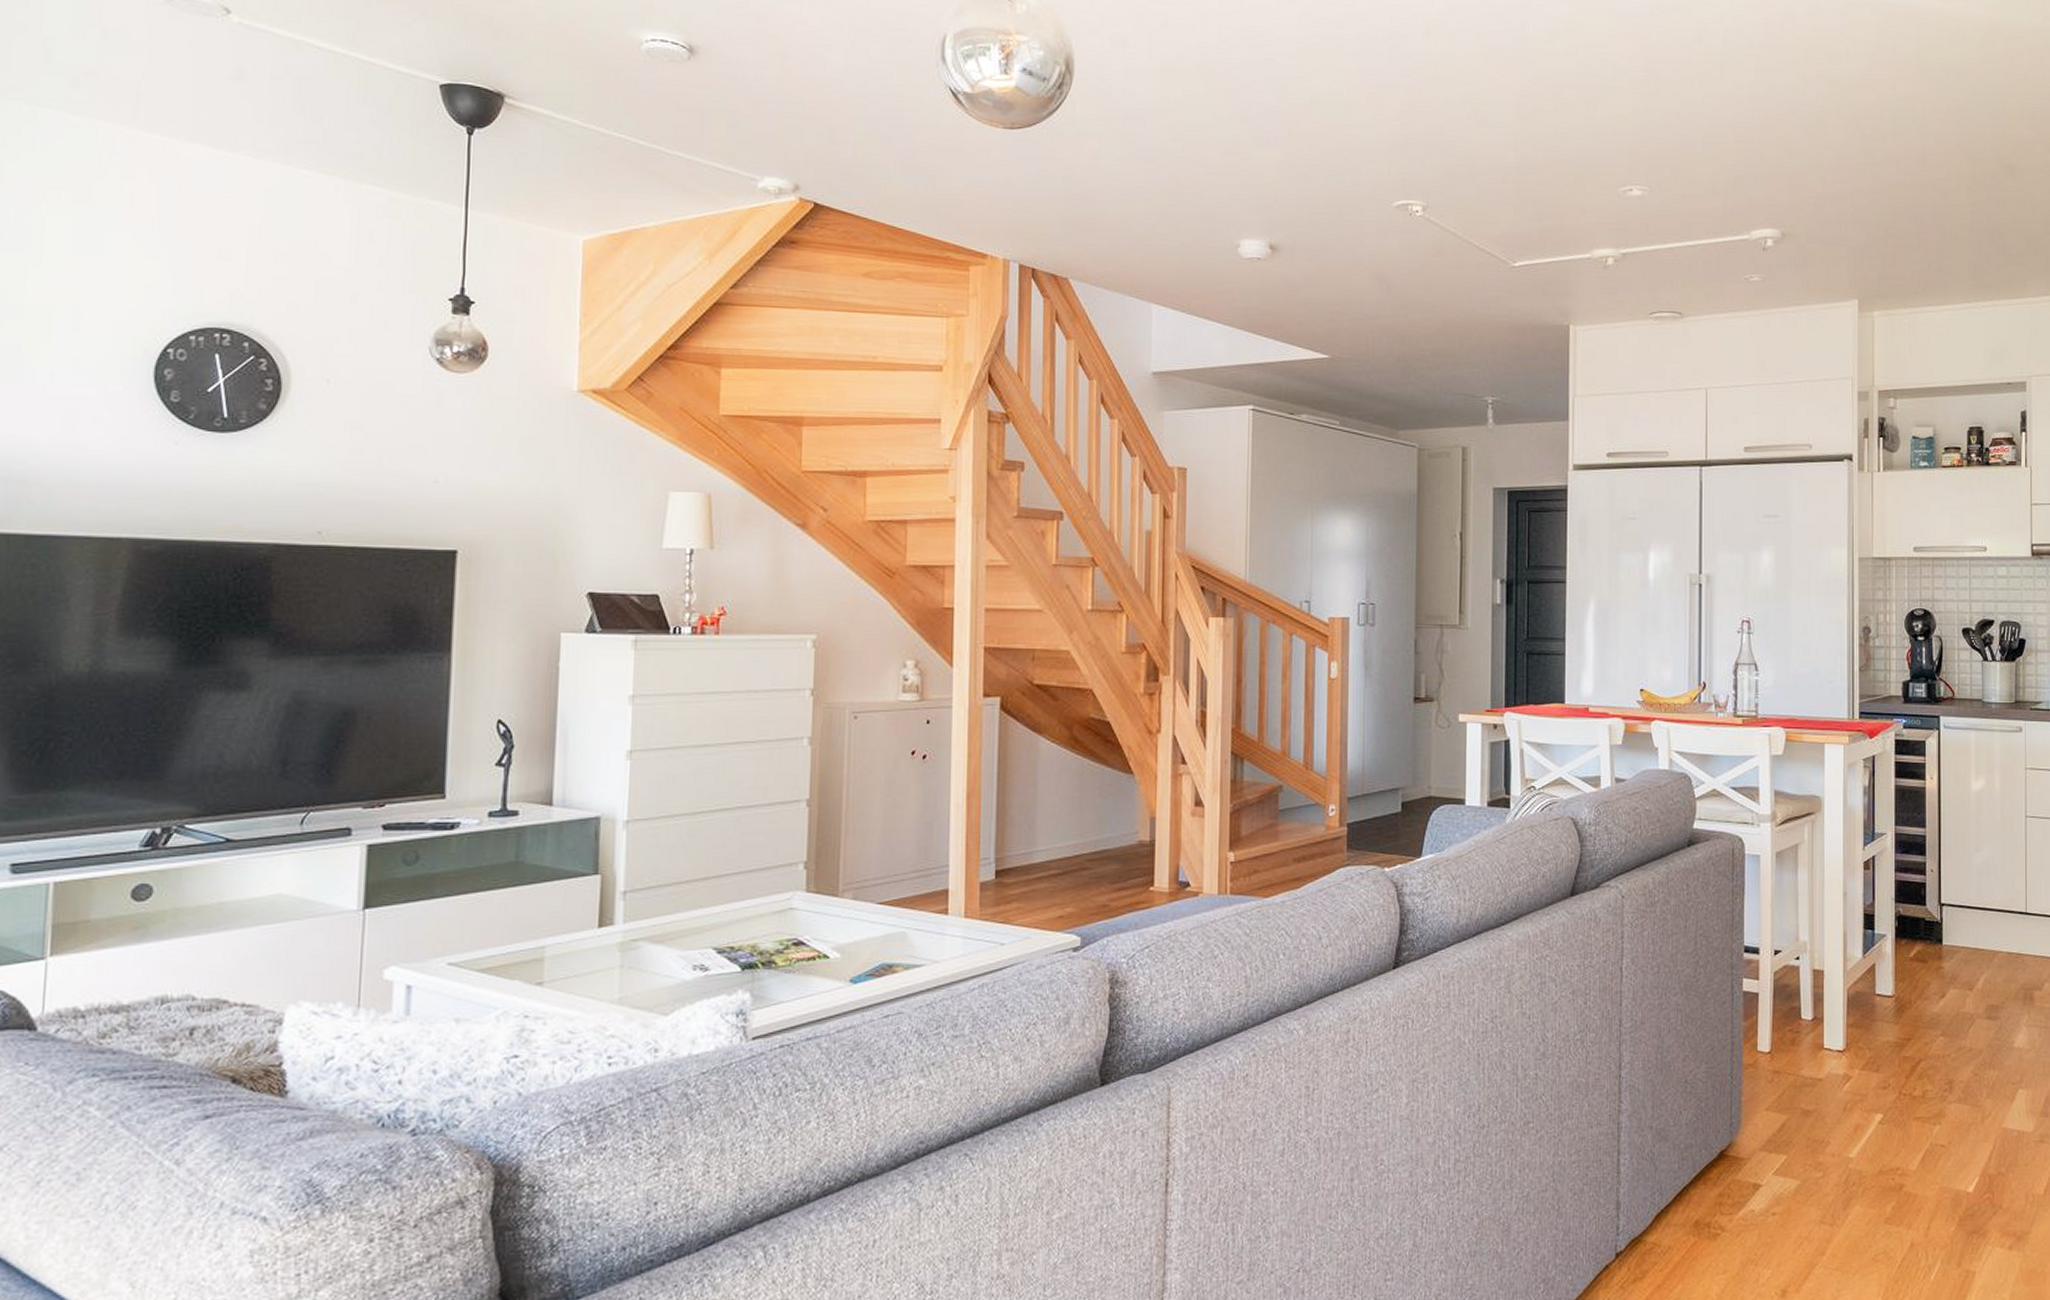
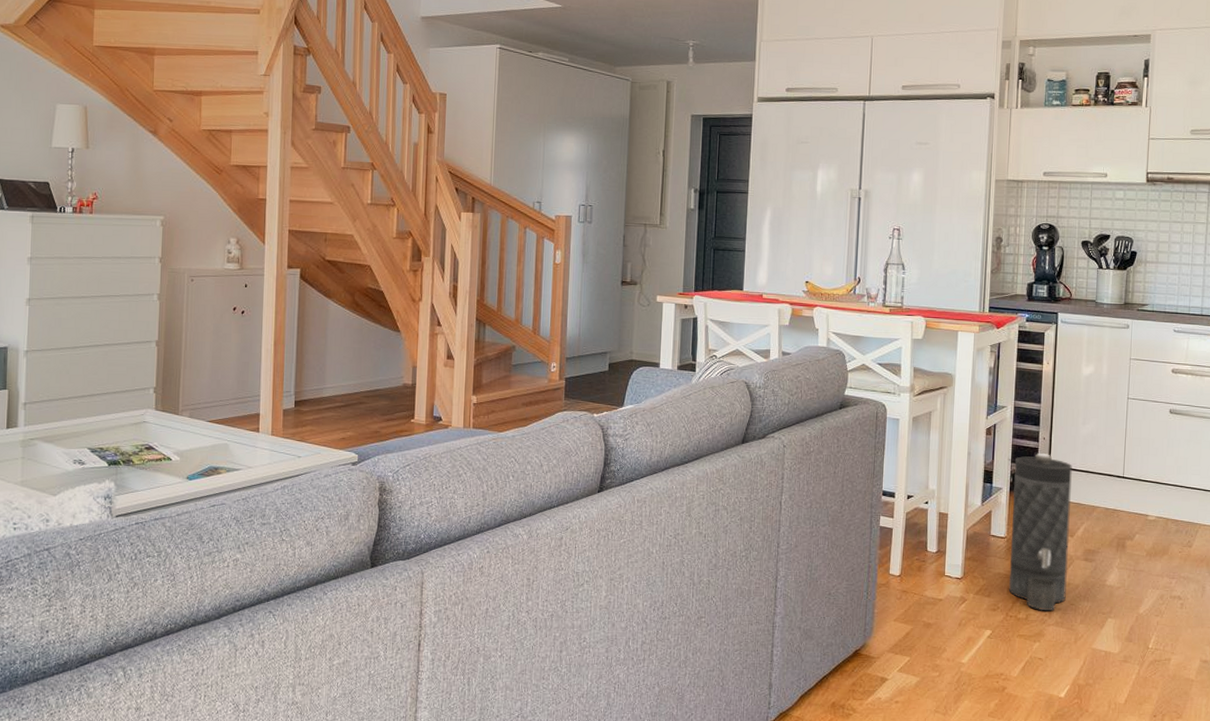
canister: none [1899,889,1968,1086] -> present [1008,453,1072,611]

